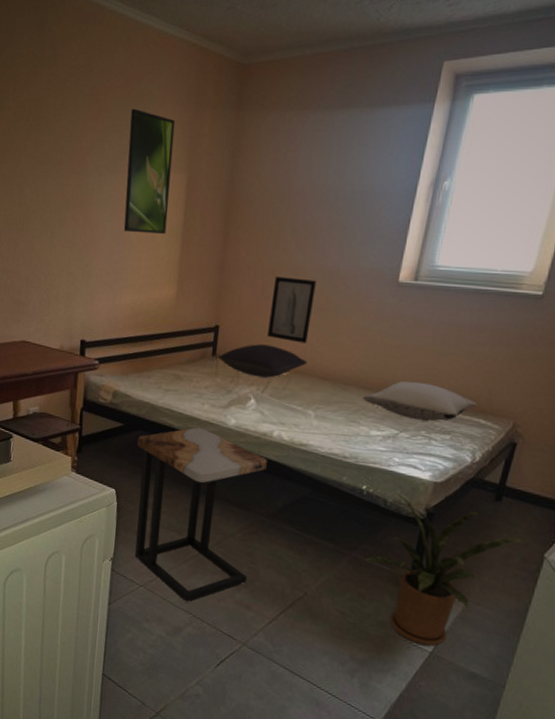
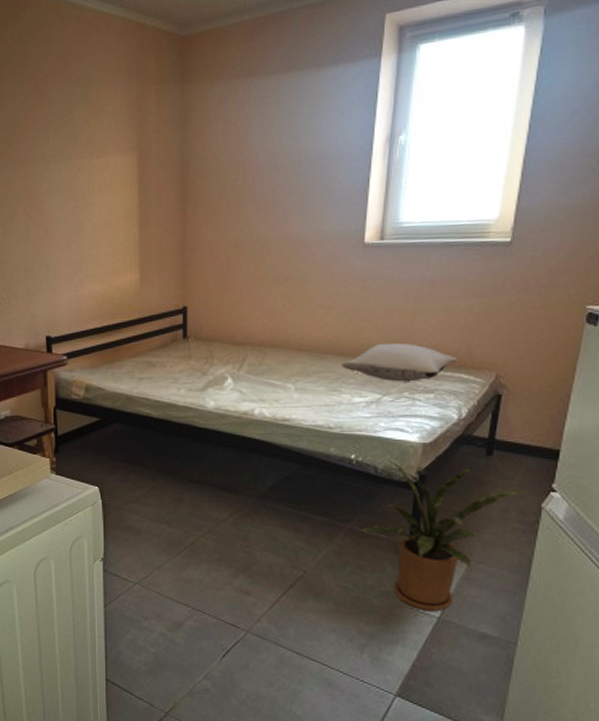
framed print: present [123,108,176,235] -> none [72,92,122,221]
side table: present [135,427,267,603] -> none [115,414,251,595]
pillow: present [217,344,308,378] -> none [189,321,281,355]
wall art: present [268,277,316,343] -> none [237,249,281,316]

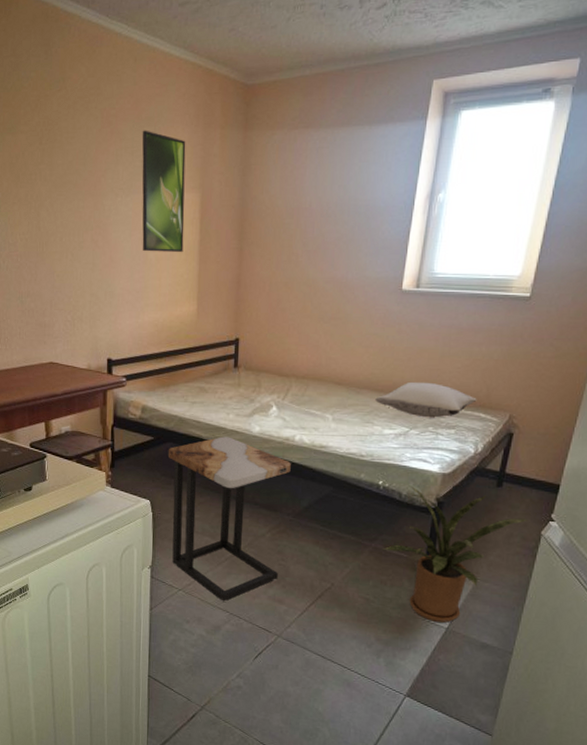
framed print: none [72,92,122,221] -> present [142,130,186,253]
side table: none [115,414,251,595] -> present [167,436,291,602]

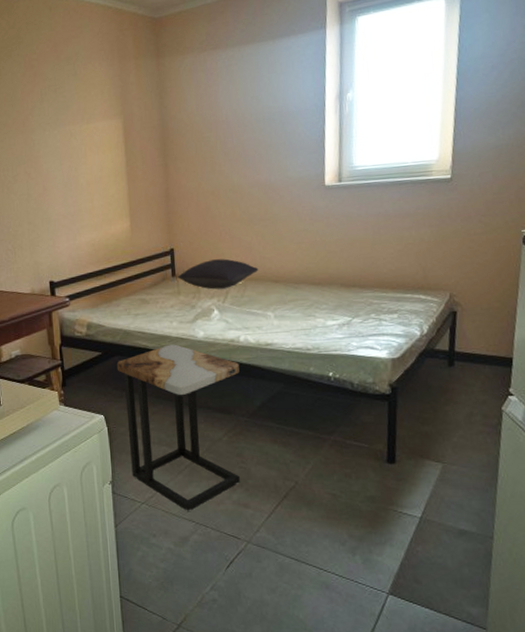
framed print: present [142,130,186,253] -> none [62,68,112,178]
pillow: none [239,354,323,386] -> present [177,258,259,289]
pillow: present [375,381,477,418] -> none [314,270,415,306]
house plant: present [383,485,528,623] -> none [342,374,486,512]

